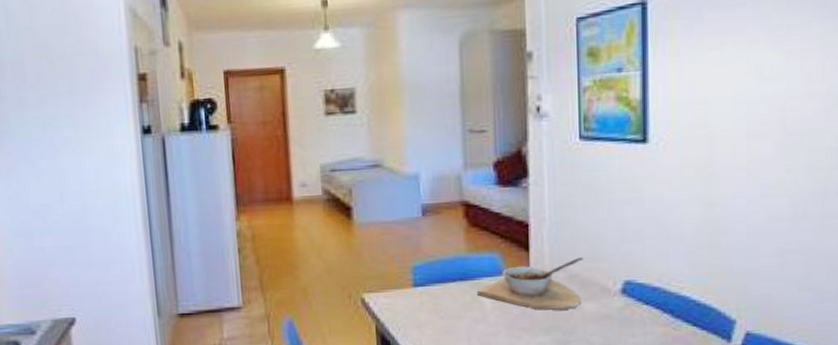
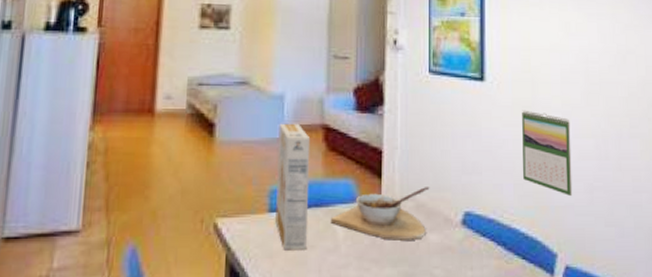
cereal box: none [416,201,454,321] -> present [275,123,311,251]
calendar: none [695,171,758,262] -> present [522,110,573,197]

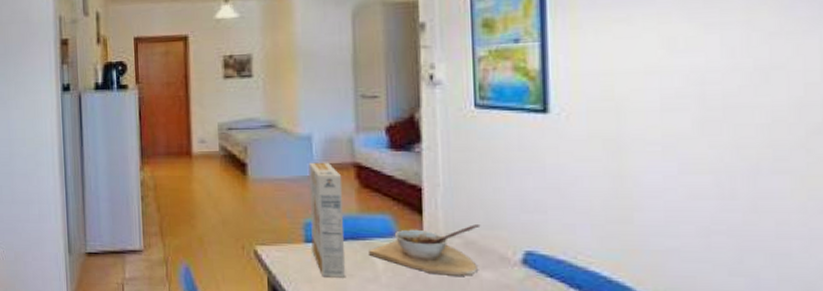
calendar: present [522,110,573,197] -> none [602,143,678,241]

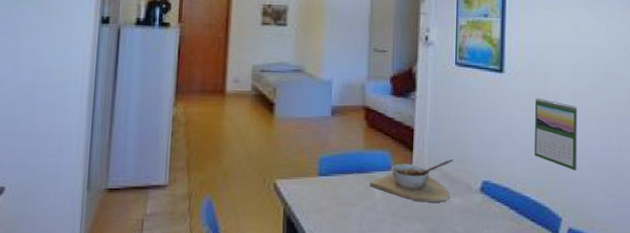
cereal box: present [308,162,345,278] -> none [324,104,354,207]
calendar: none [602,143,678,241] -> present [535,98,578,172]

